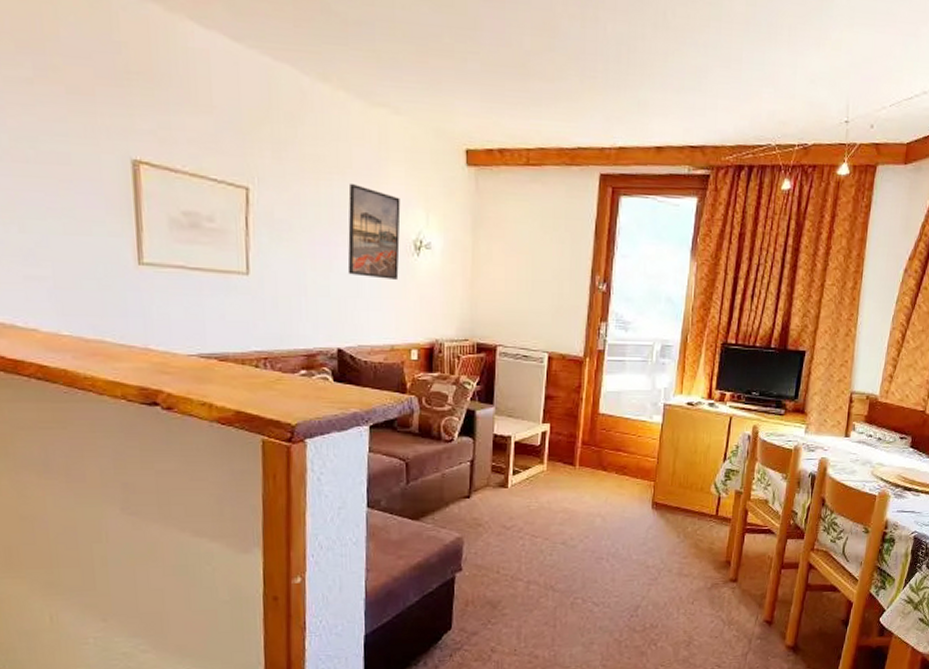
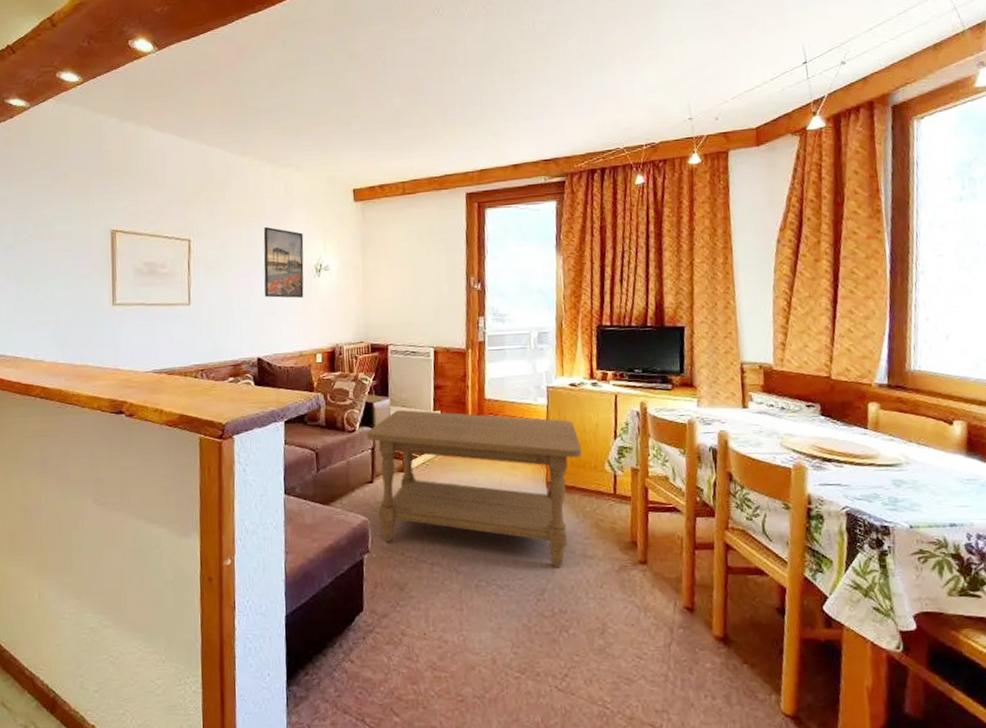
coffee table: none [466,421,691,586] -> present [367,410,582,568]

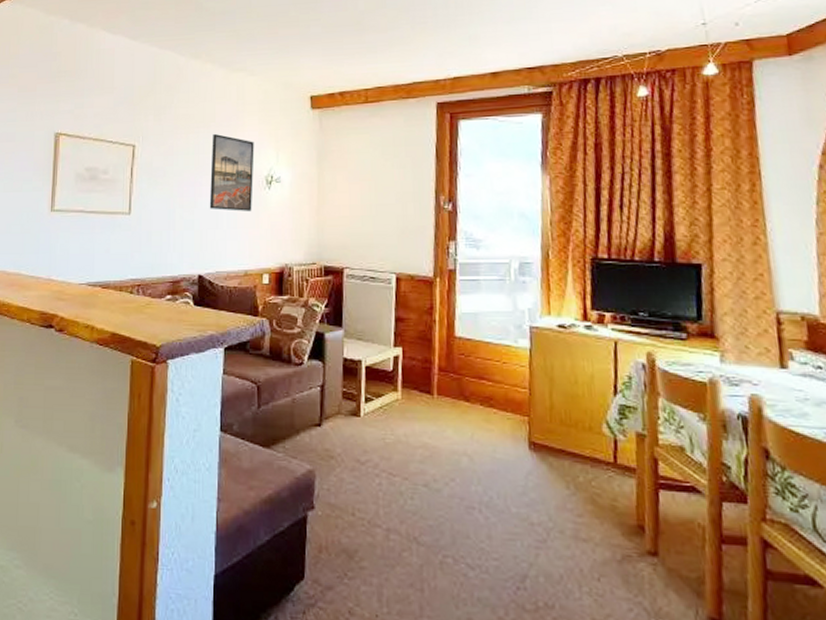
coffee table: present [367,410,582,568] -> none [316,344,574,551]

